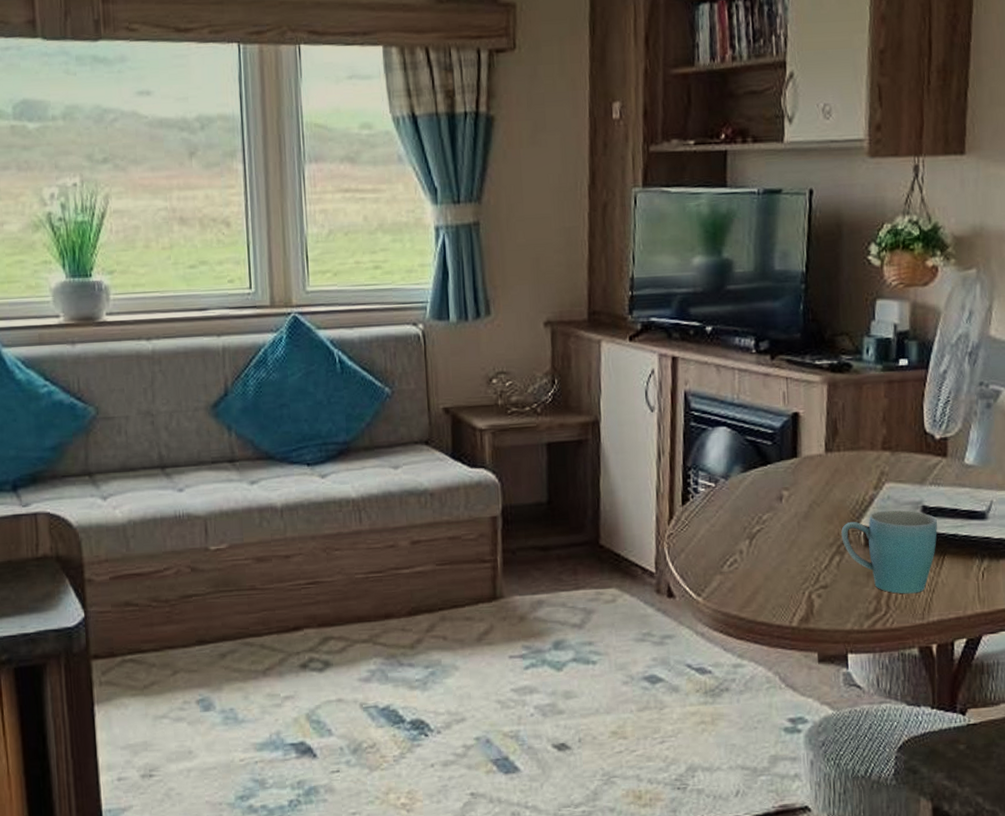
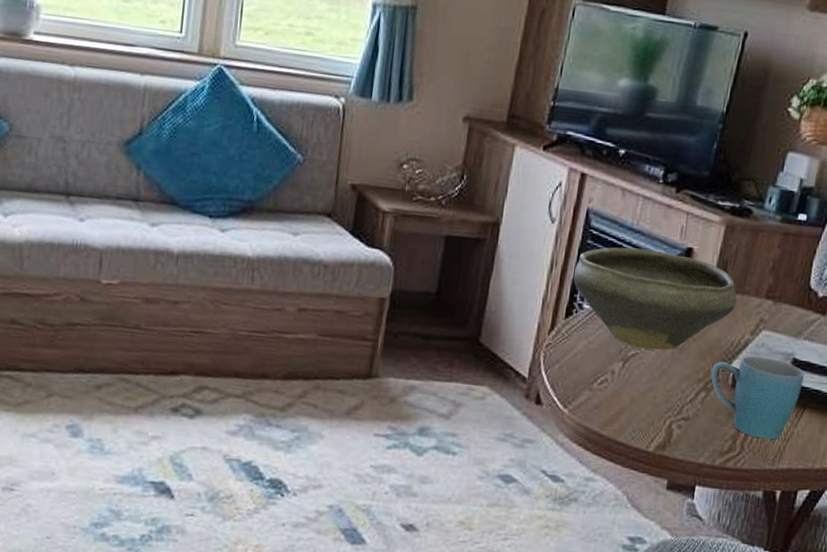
bowl: none [682,421,853,523] -> present [573,247,737,351]

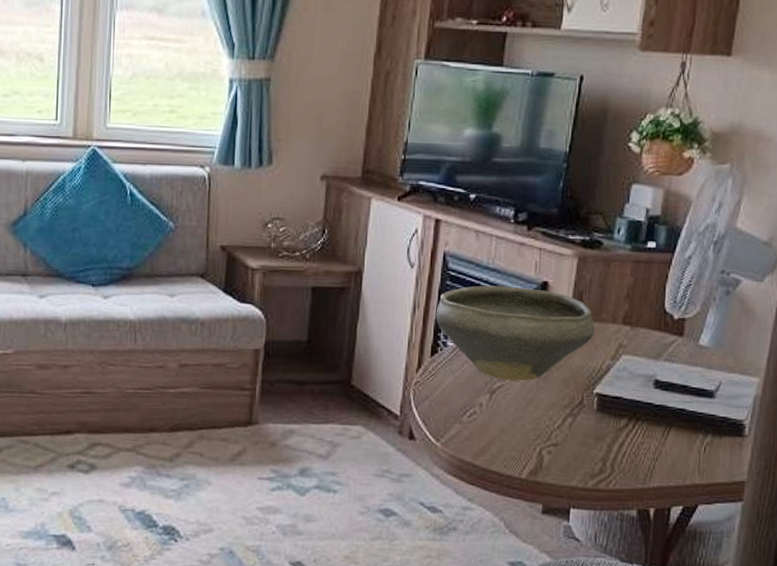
mug: present [711,356,804,440] -> none [576,380,667,460]

